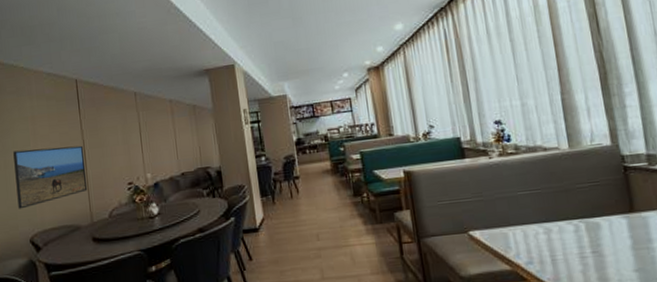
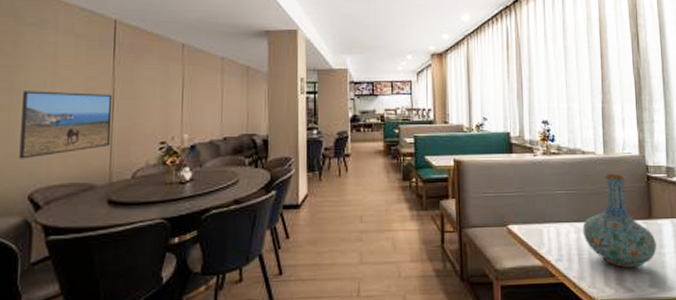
vase: none [552,168,644,267] -> present [582,174,657,269]

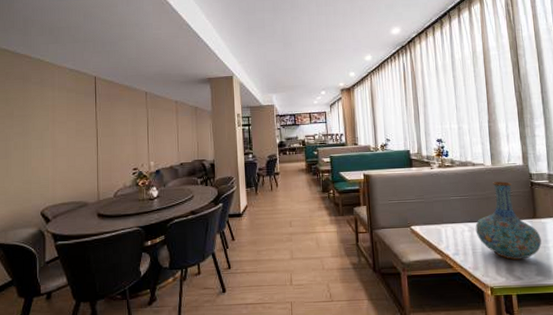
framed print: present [19,91,113,159] -> none [33,133,97,185]

